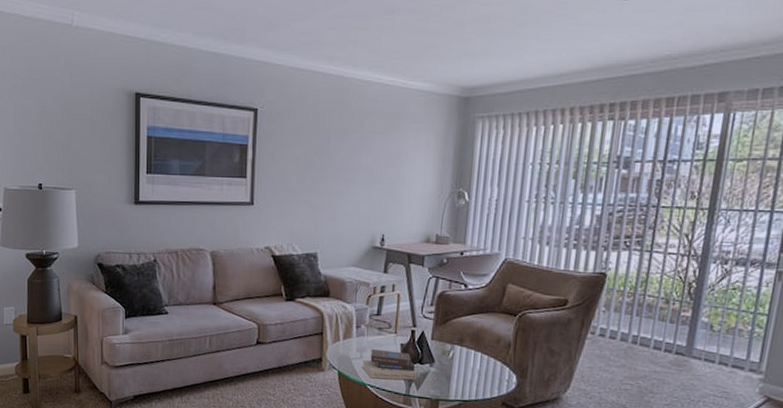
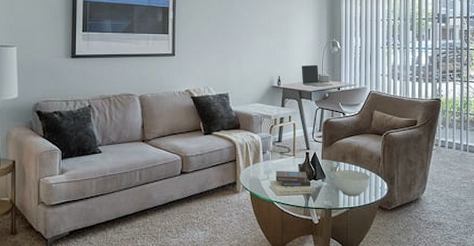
laptop: none [412,221,455,251] -> present [301,64,334,88]
bowl: none [445,354,494,388] -> present [333,169,370,197]

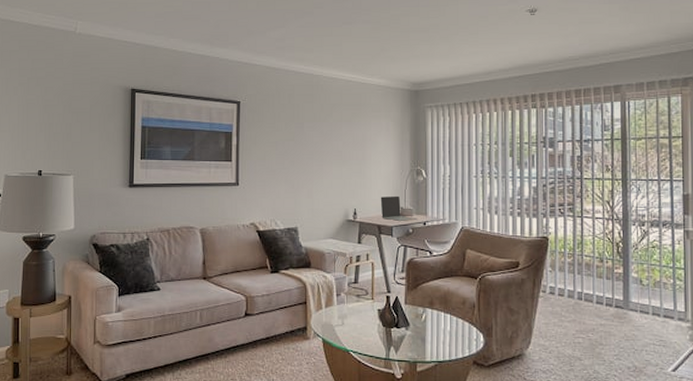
books: present [269,170,313,196] -> none [344,315,395,345]
bowl: present [333,169,370,197] -> none [419,317,462,349]

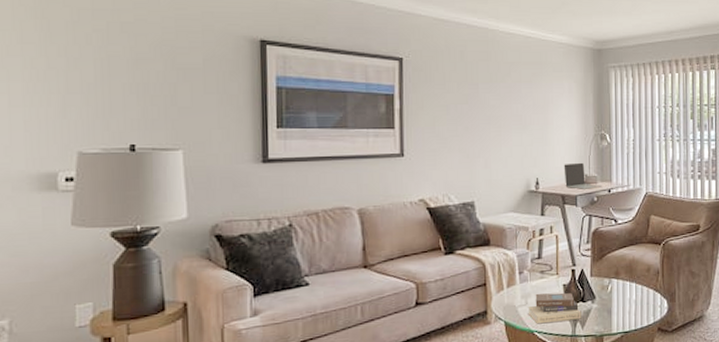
books: none [344,315,395,345] -> present [528,292,582,324]

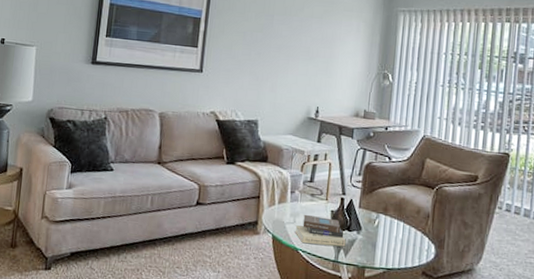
laptop: present [564,162,603,191] -> none [343,97,380,125]

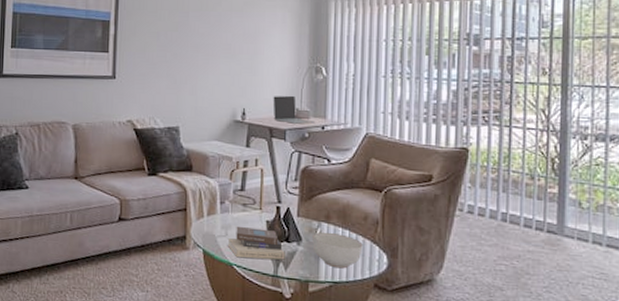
laptop: none [343,97,380,125] -> present [273,95,316,125]
bowl: none [371,223,415,257] -> present [312,232,363,269]

